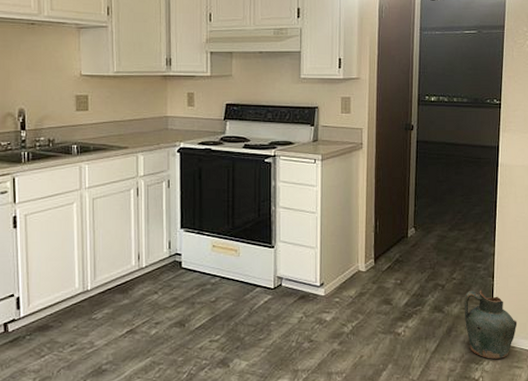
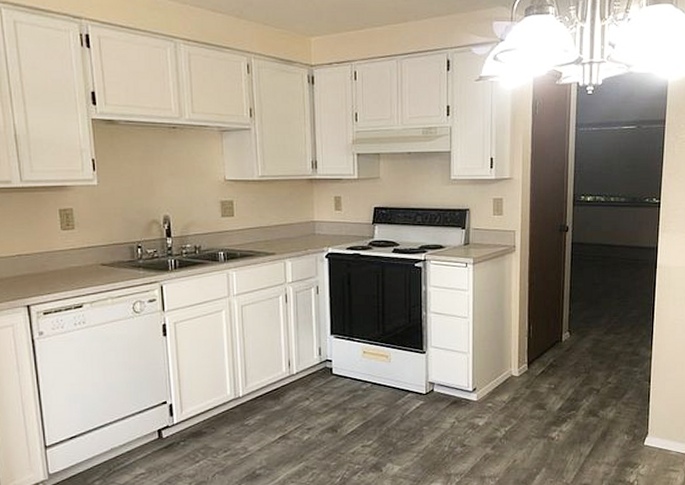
ceramic jug: present [464,290,517,359] -> none [619,394,674,463]

